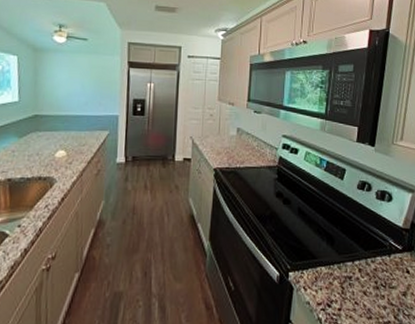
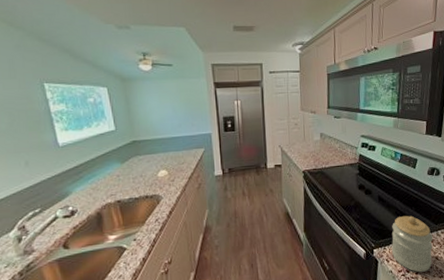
jar: none [310,236,362,309] -> present [391,215,433,273]

